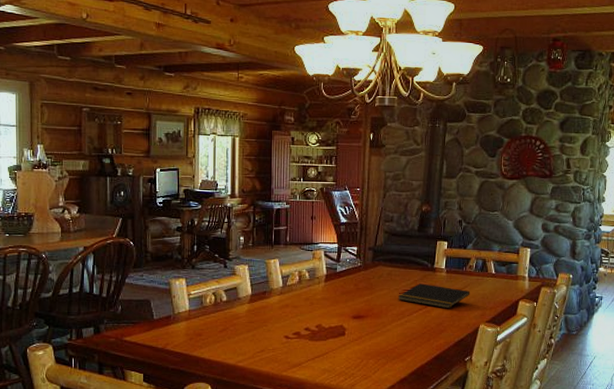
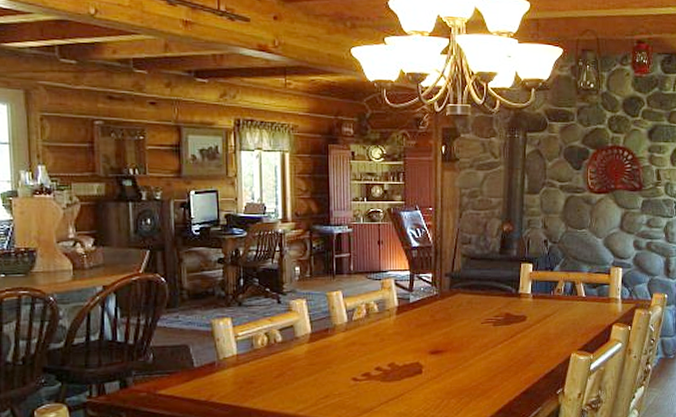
notepad: present [398,283,471,309] -> none [480,311,560,338]

